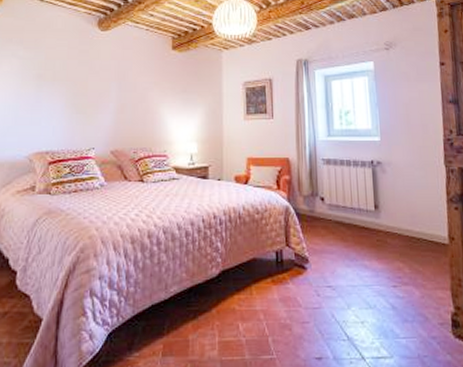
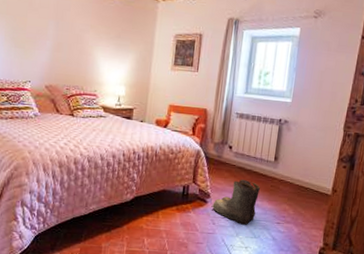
boots: none [312,235,366,293] -> present [211,179,261,225]

